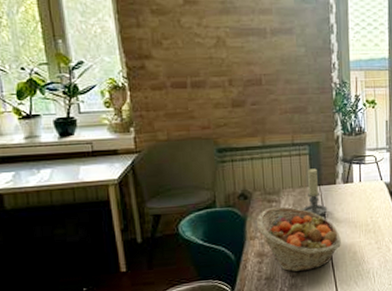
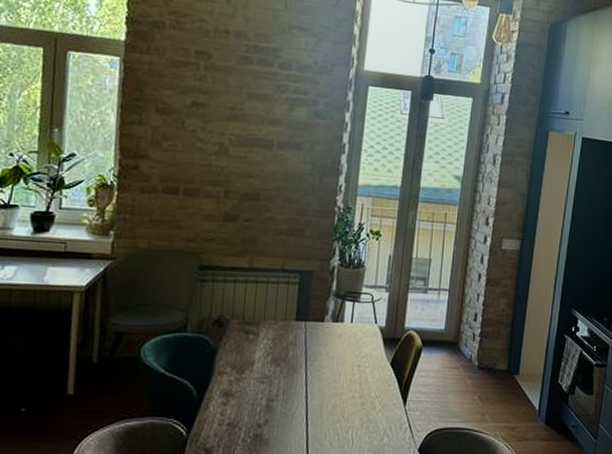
fruit basket: present [257,206,341,272] -> none [228,339,321,421]
candle holder: present [299,168,328,216] -> none [279,300,311,357]

